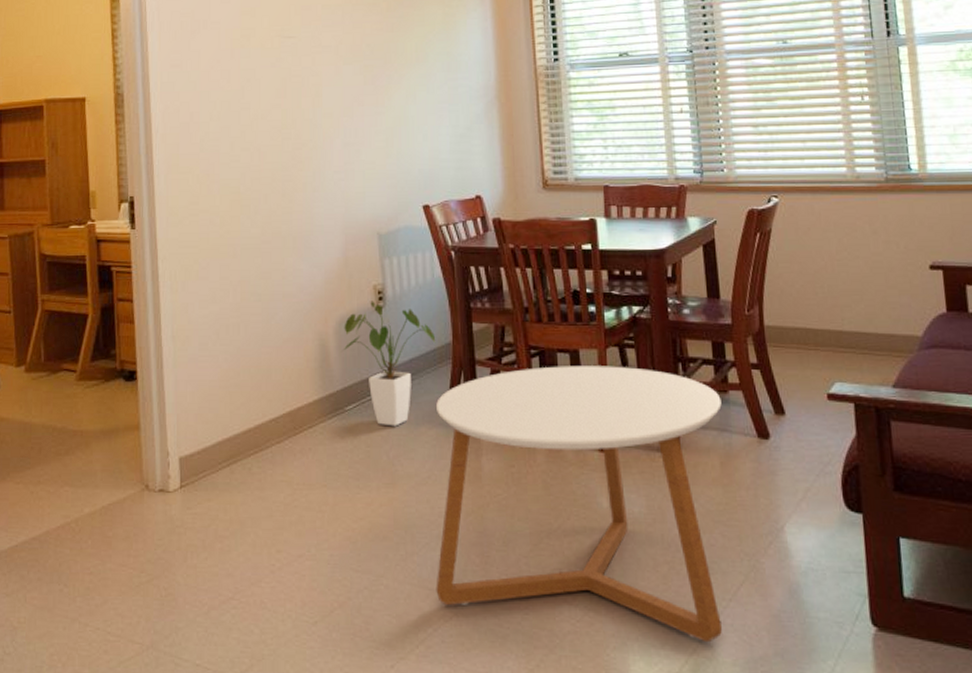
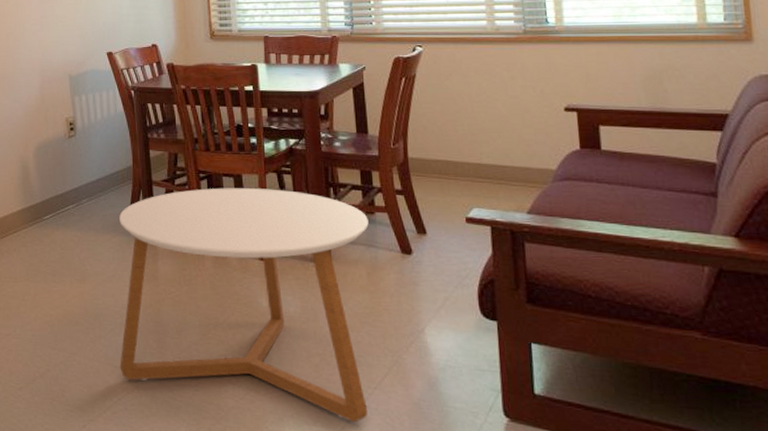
house plant: present [341,301,436,426] -> none [40,131,119,234]

